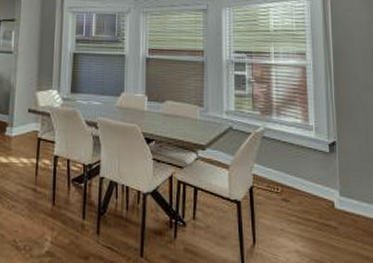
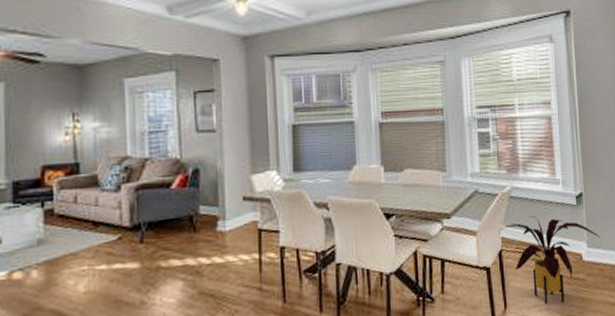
house plant: none [251,158,353,248] -> present [499,216,600,304]

